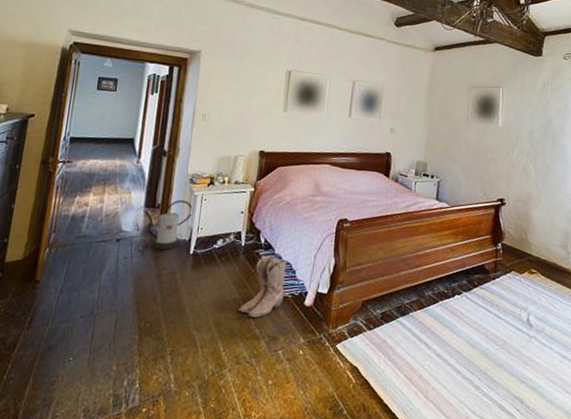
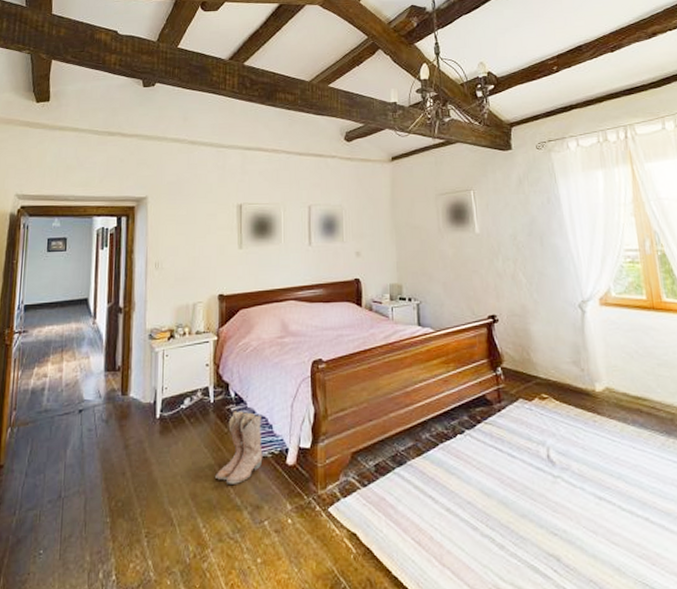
watering can: present [144,199,194,251] -> none [104,358,156,418]

